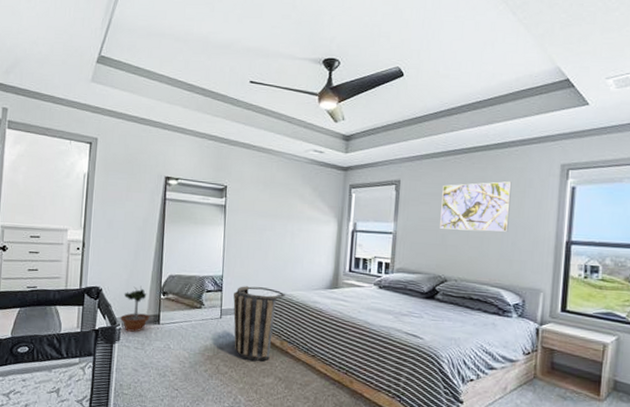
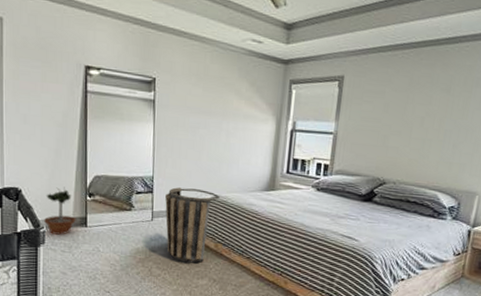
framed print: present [440,181,512,232] -> none [382,80,459,134]

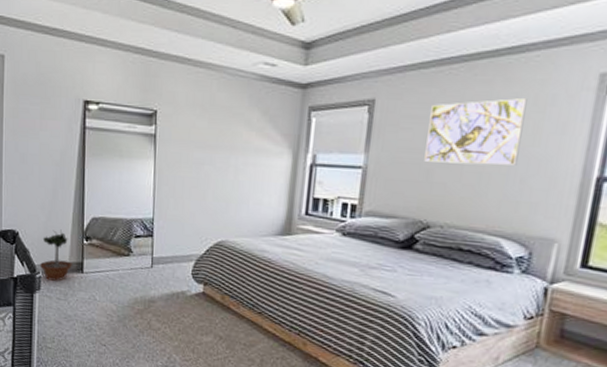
basket: present [165,187,220,263] -> none [166,230,227,316]
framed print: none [382,80,459,134] -> present [424,98,527,165]

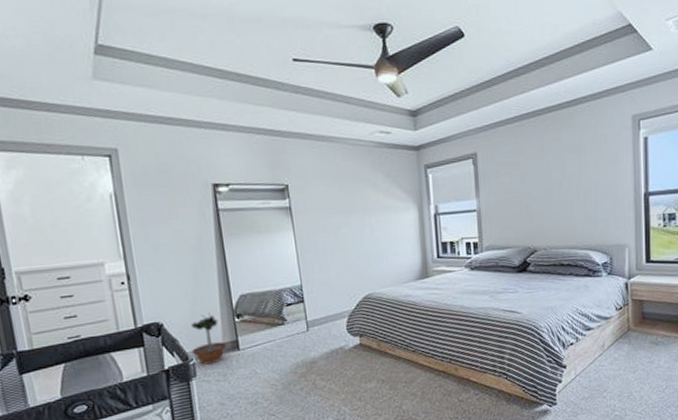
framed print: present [424,98,527,165] -> none [521,140,589,198]

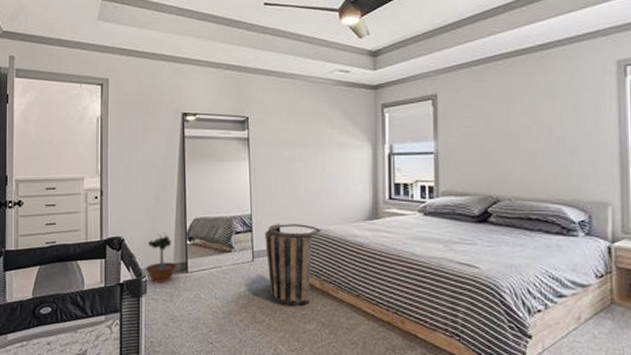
basket: none [318,289,374,368] -> present [265,224,321,304]

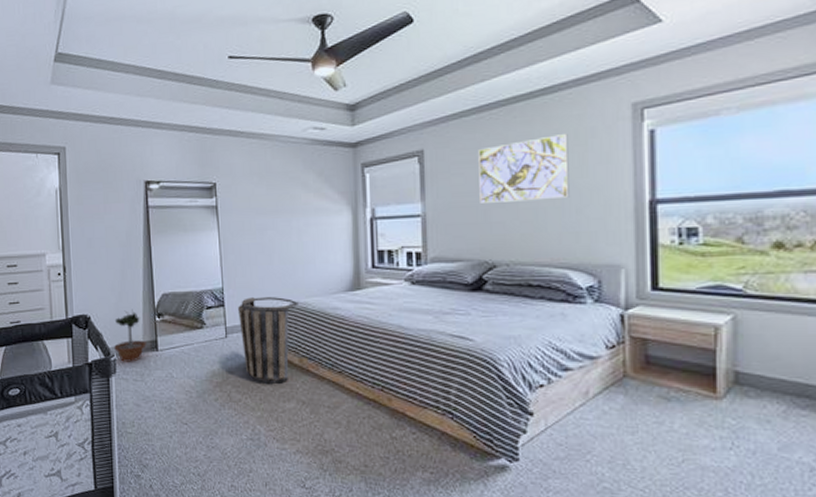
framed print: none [485,85,564,143] -> present [478,134,570,203]

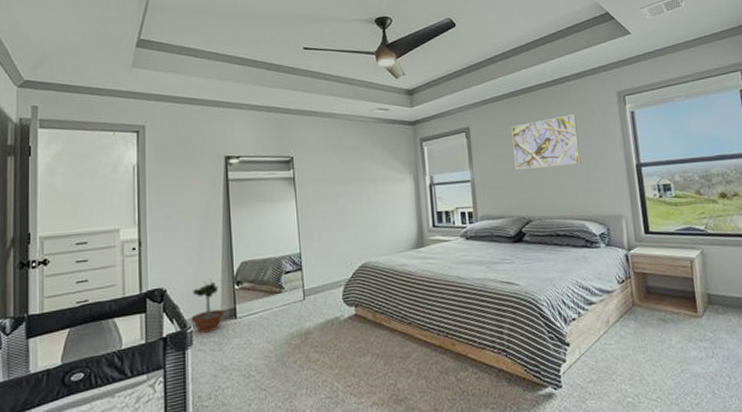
basket: present [238,297,298,382] -> none [315,258,370,340]

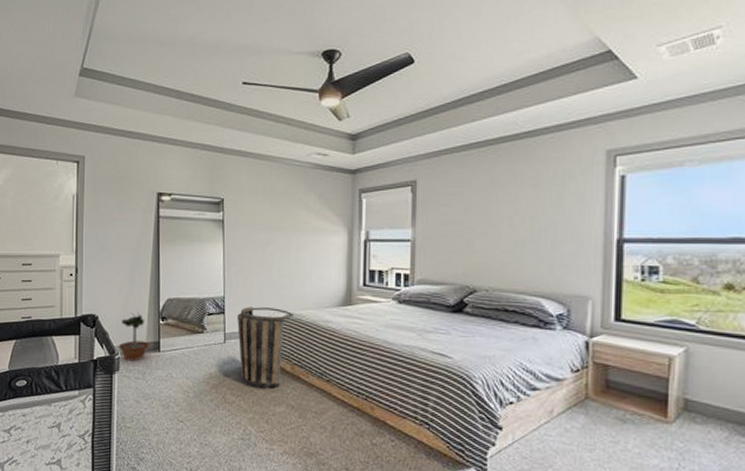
basket: none [315,258,370,340] -> present [237,307,293,387]
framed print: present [511,114,581,170] -> none [465,174,548,233]

